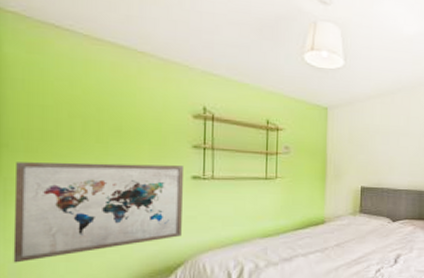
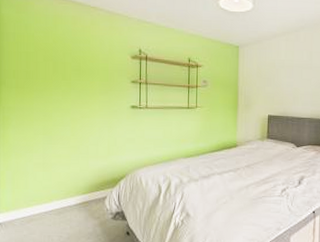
wall art: present [13,162,185,263] -> none [9,95,125,171]

